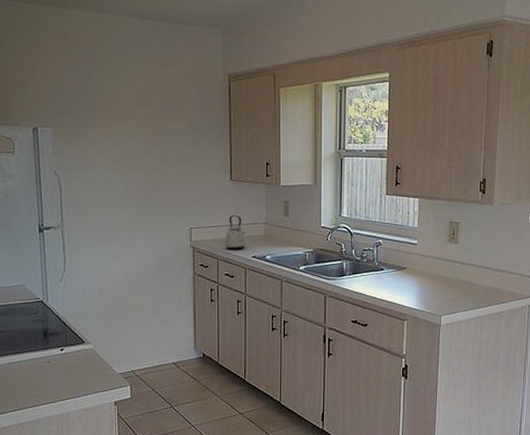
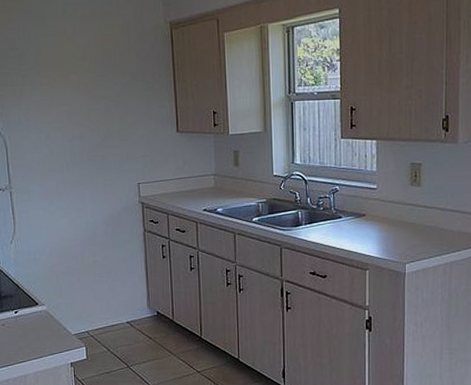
kettle: present [225,215,246,250] -> none [175,168,196,204]

